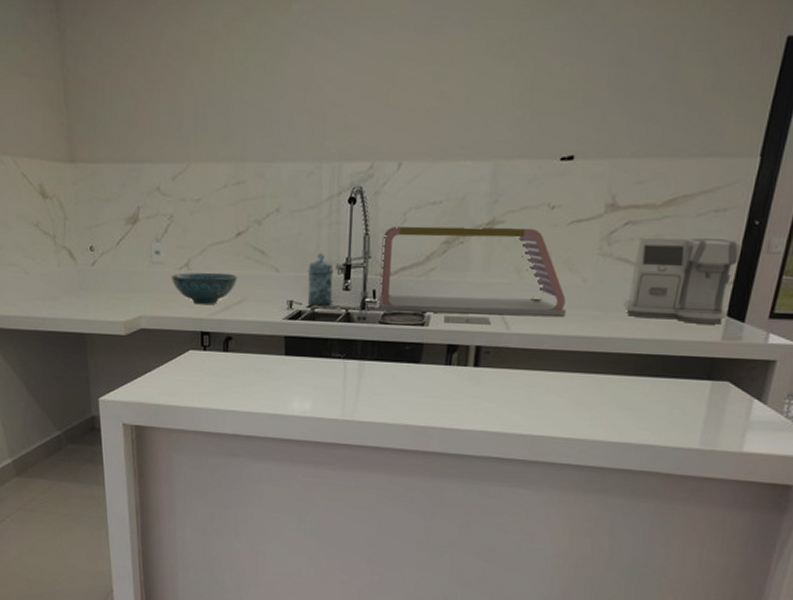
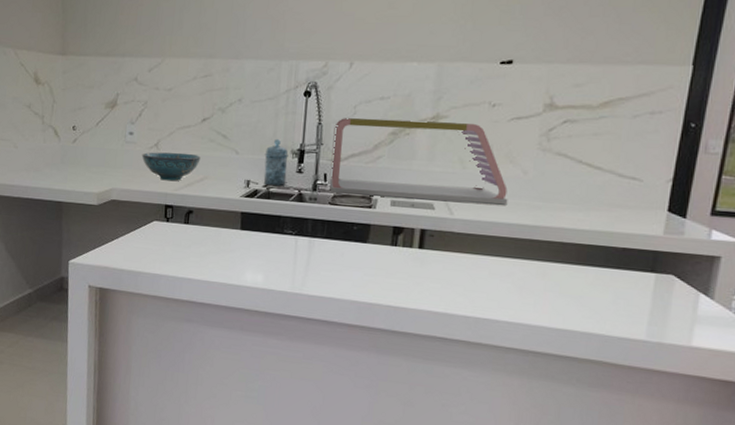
coffee machine: present [622,237,742,325] -> none [563,134,679,219]

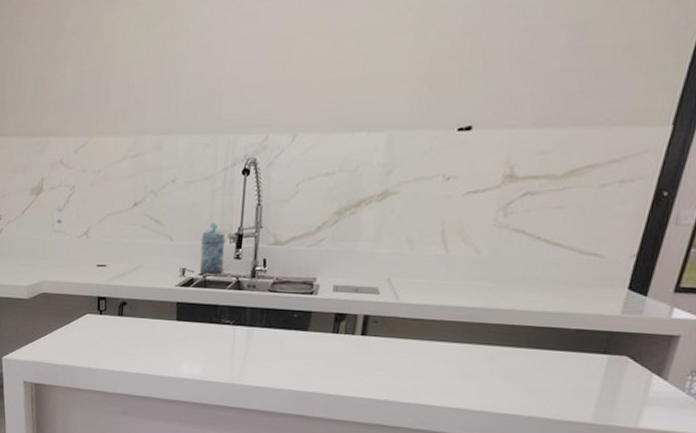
decorative bowl: present [141,152,201,182] -> none [71,241,133,272]
dish rack: present [329,118,508,205] -> none [268,197,458,287]

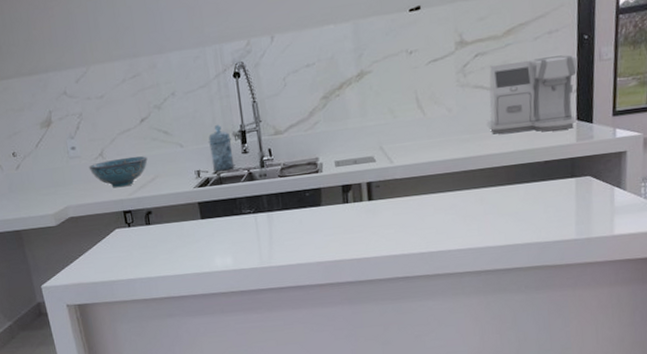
decorative bowl: none [71,241,133,272] -> present [88,156,148,188]
coffee machine: none [516,208,648,298] -> present [485,55,578,135]

